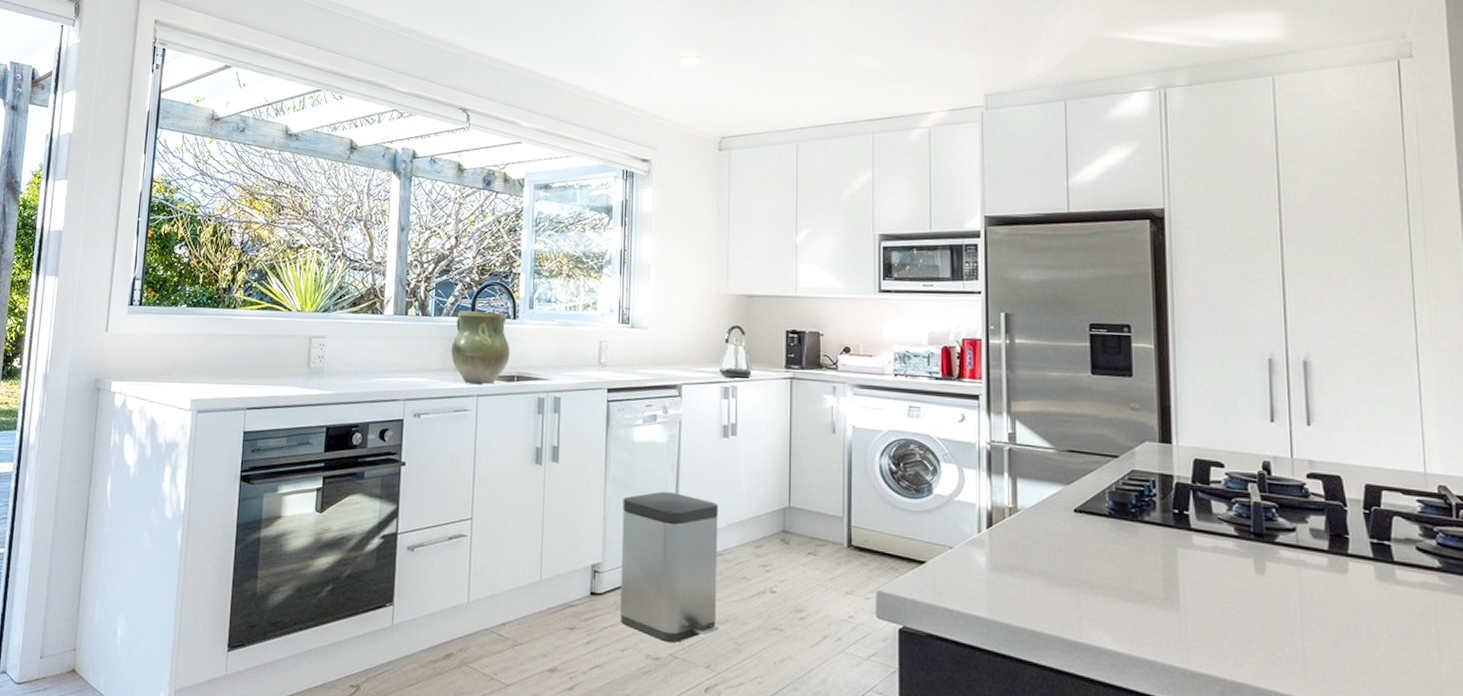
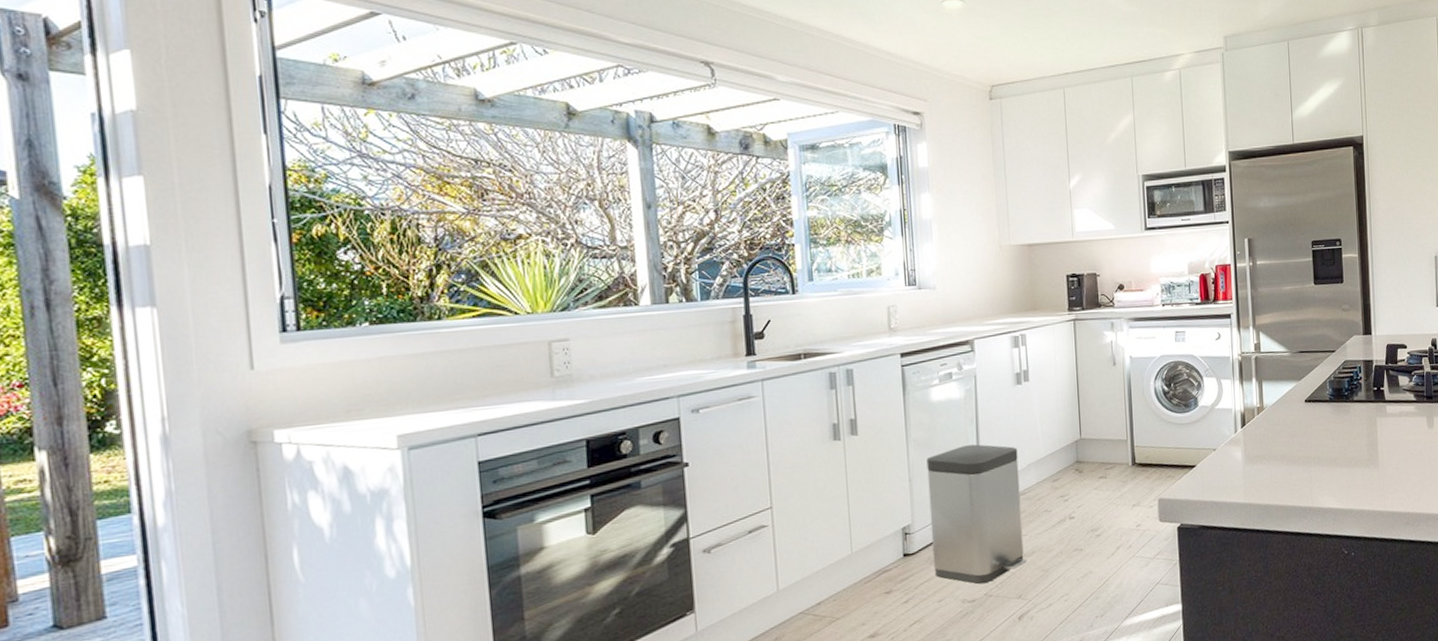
ceramic jug: present [451,310,510,384] -> none [725,288,794,368]
kettle: present [718,324,753,379] -> none [1006,274,1039,327]

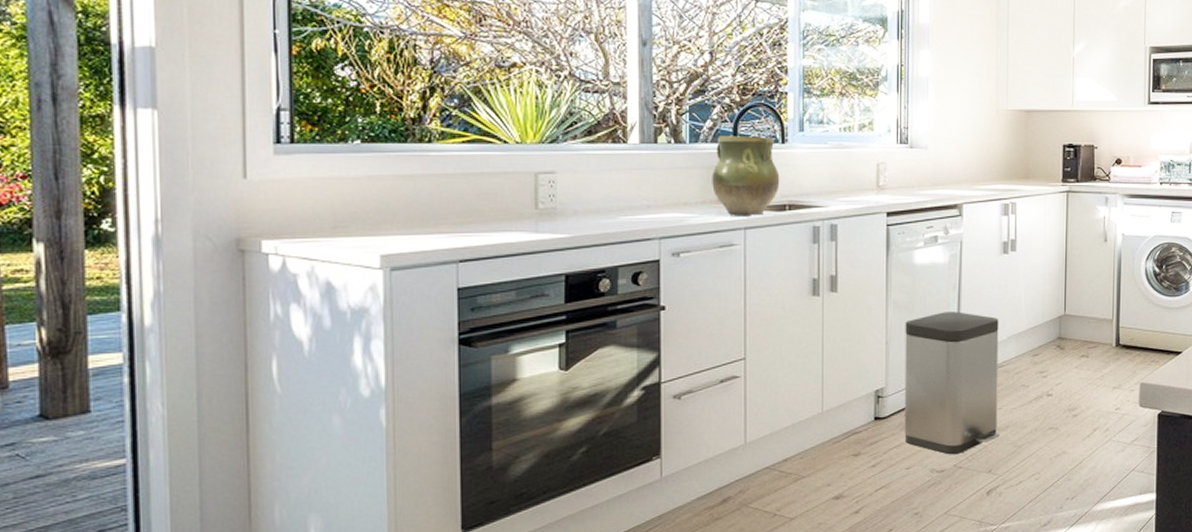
ceramic jug: none [725,288,794,368] -> present [712,136,780,215]

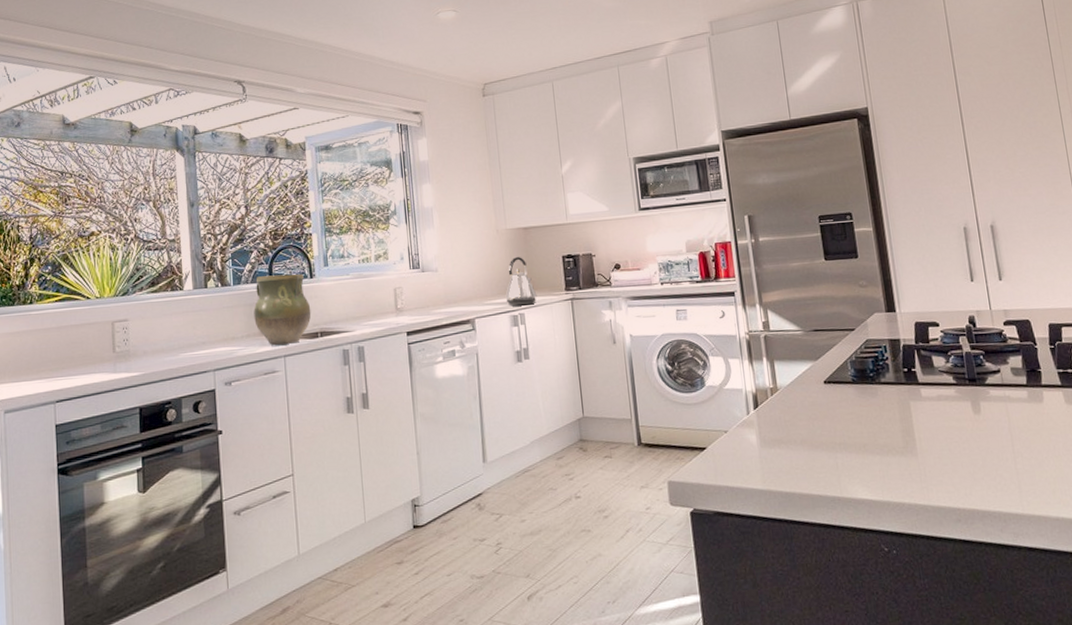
pedal bin: present [904,311,1000,454] -> none [433,420,534,560]
kettle: none [998,140,1032,194] -> present [505,256,537,307]

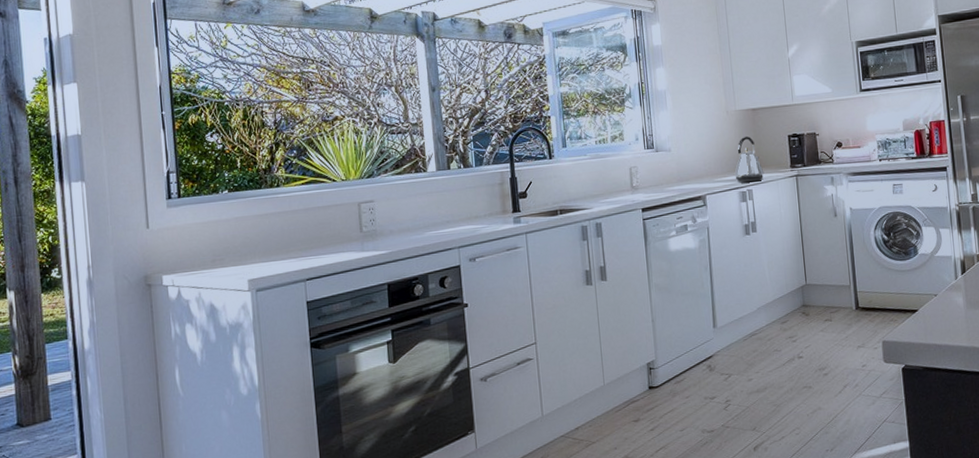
ceramic jug: present [254,273,312,345] -> none [495,154,551,223]

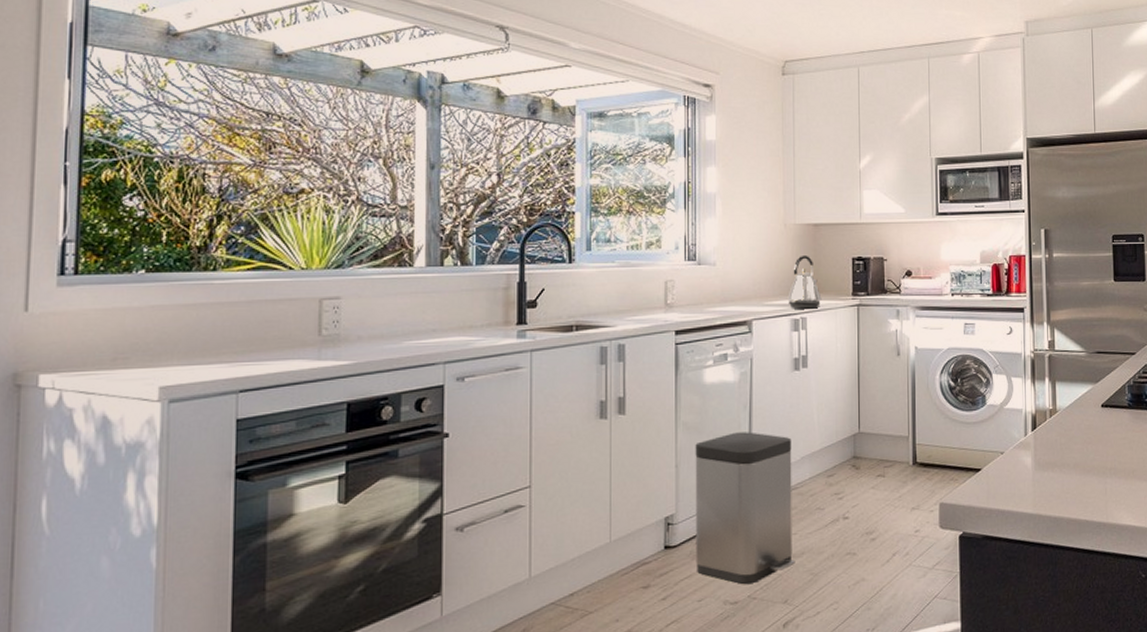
pedal bin: none [667,289,760,416] -> present [695,432,795,584]

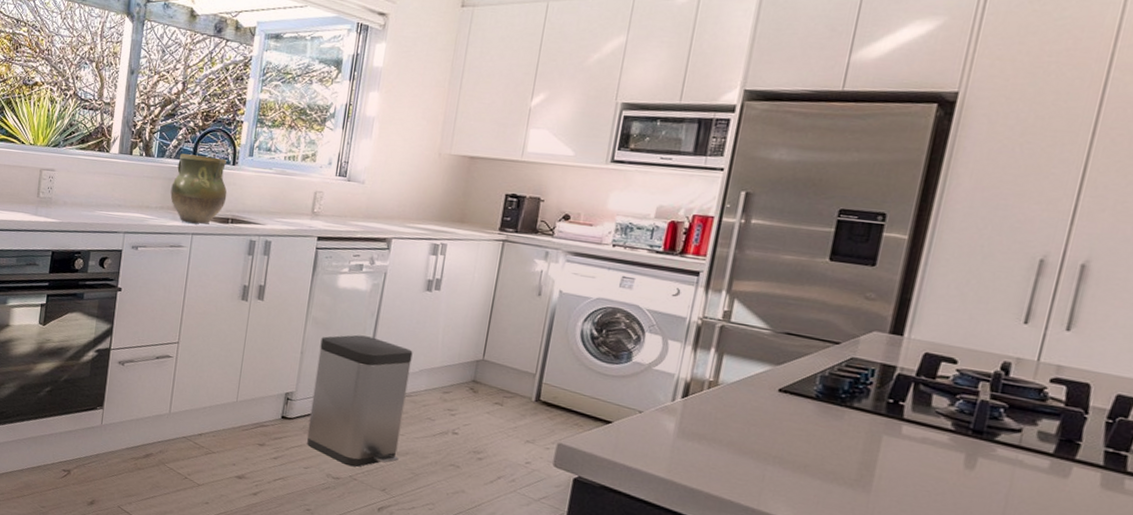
ceramic jug: none [498,256,567,337] -> present [170,153,228,224]
kettle: present [788,254,822,309] -> none [430,184,466,238]

